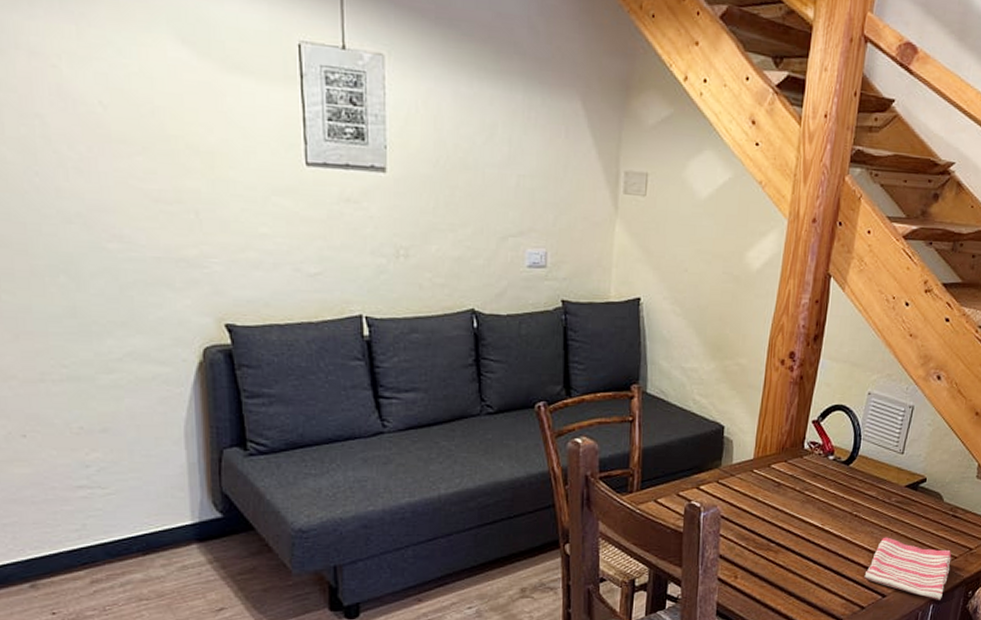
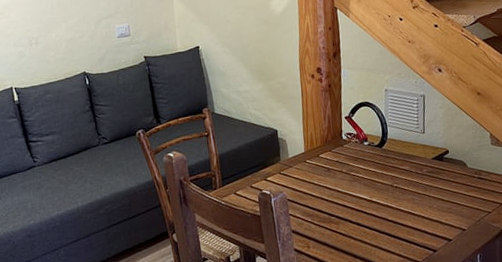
dish towel: present [864,537,952,600] -> none [414,201,487,250]

